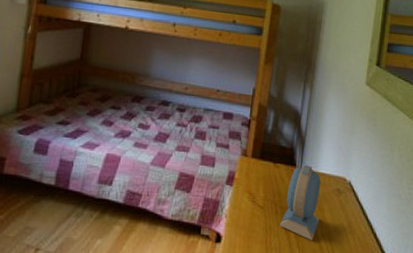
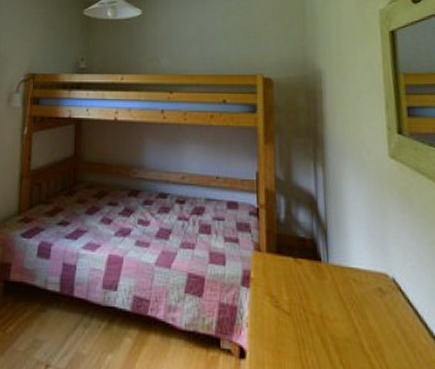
alarm clock: present [279,164,321,240] -> none [313,258,364,356]

